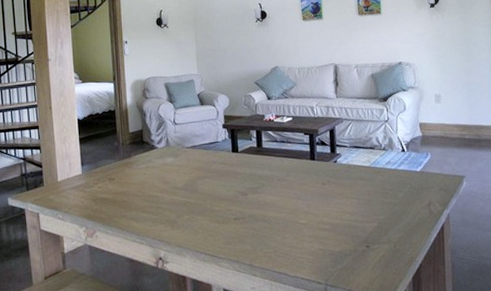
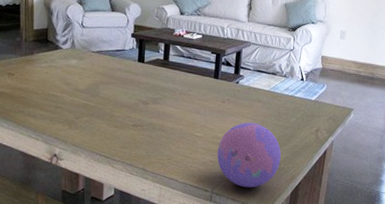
decorative ball: none [325,202,395,276] -> present [217,122,281,188]

